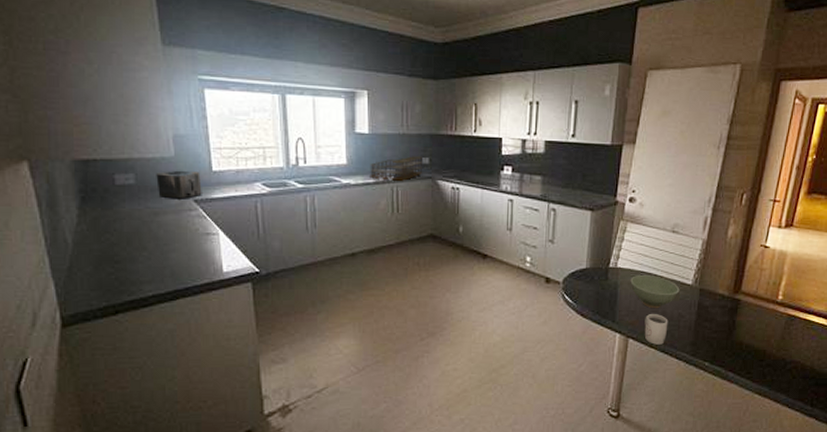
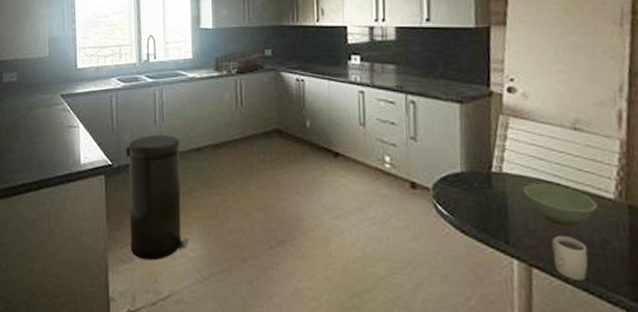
toaster: present [156,170,202,199] -> none [33,68,68,94]
pedal bin: none [274,241,344,359] -> present [125,134,189,261]

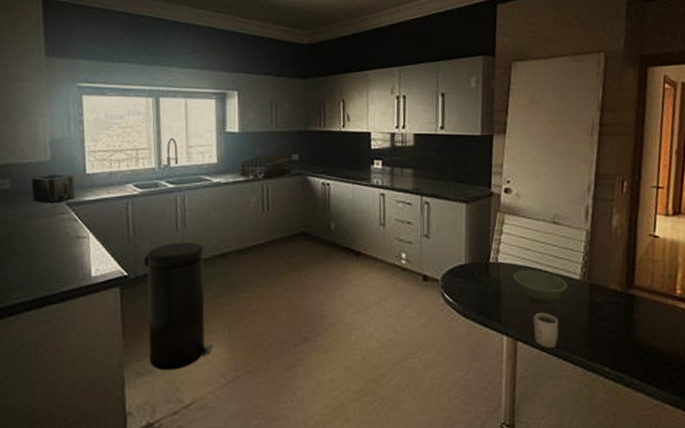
toaster: none [33,68,68,94] -> present [31,174,75,203]

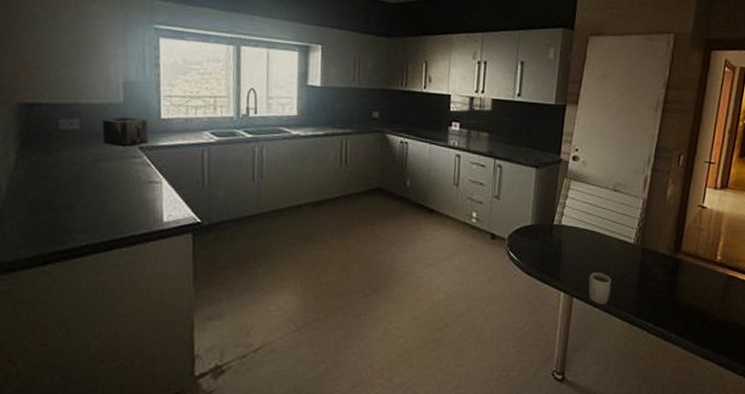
pedal bin: present [143,242,213,371] -> none [217,191,285,316]
dish rack: present [240,153,292,179] -> none [319,109,372,135]
bowl: present [513,270,568,307] -> none [574,233,622,268]

